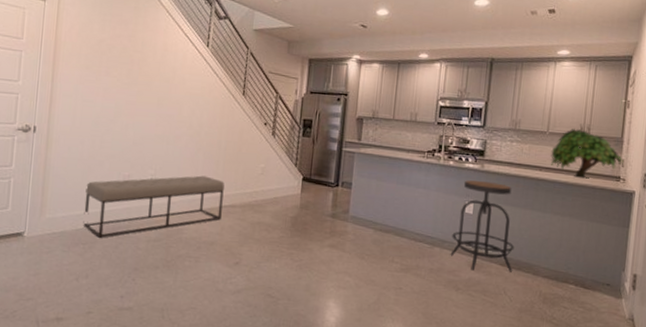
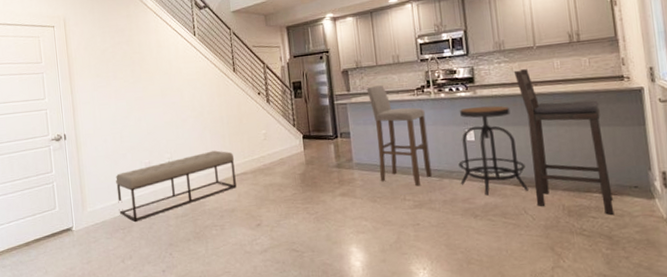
bar stool: none [372,139,431,250] -> present [366,85,432,186]
bar stool: none [516,152,593,308] -> present [513,69,615,215]
plant: present [550,128,624,180] -> none [542,36,624,86]

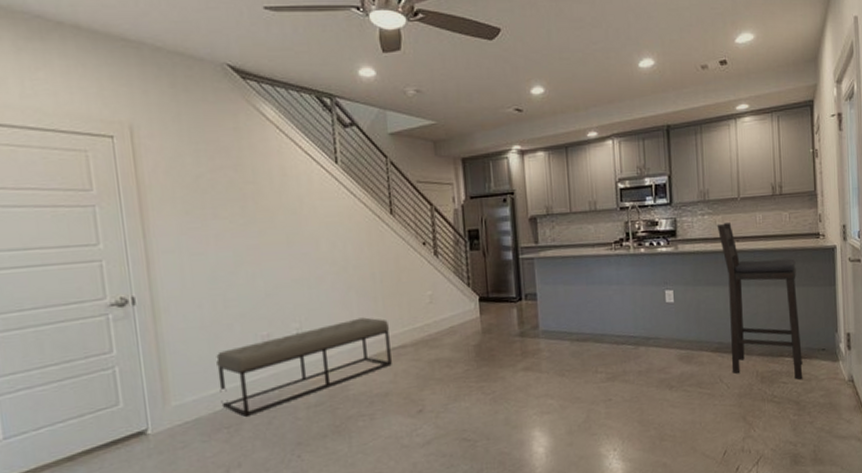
bar stool: present [366,85,432,186] -> none [557,237,627,356]
bar stool: present [458,106,530,196] -> none [656,263,726,364]

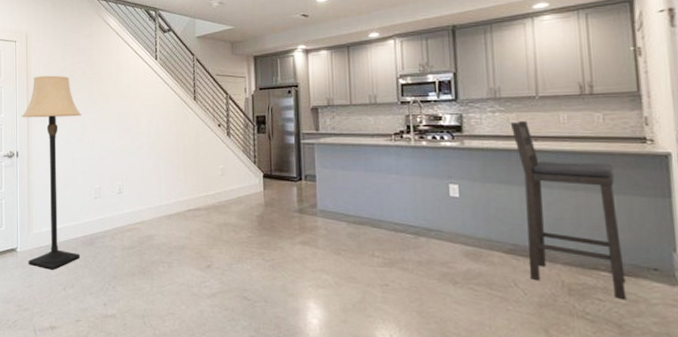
lamp: none [134,186,248,451] -> present [21,75,82,270]
bench: present [216,317,392,417] -> none [64,182,188,249]

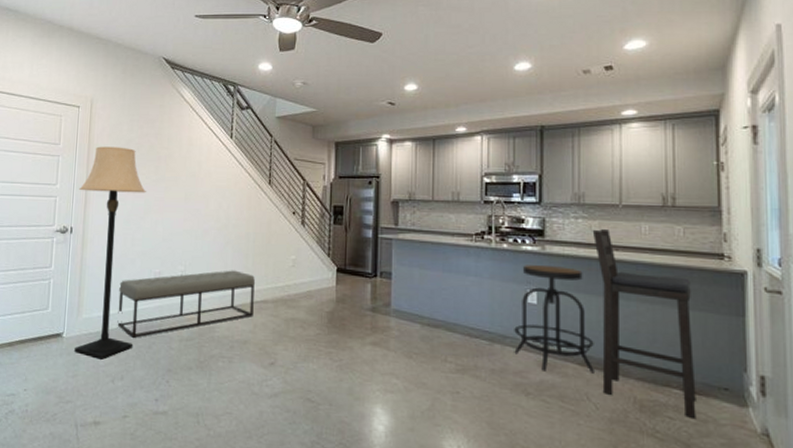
bench: none [64,182,188,249] -> present [117,270,256,338]
bar stool: none [438,160,522,261] -> present [514,265,596,374]

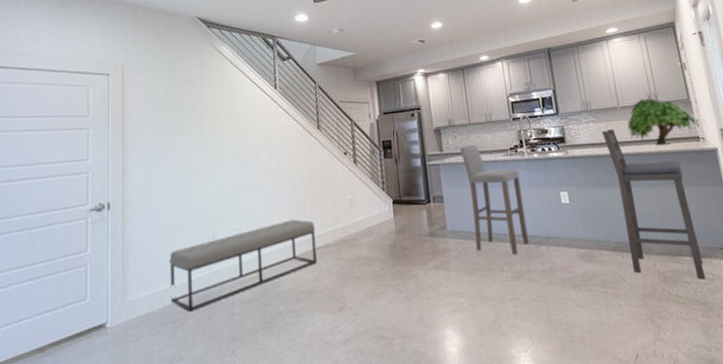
lamp: present [74,146,146,359] -> none [115,110,191,344]
bar stool: none [417,223,482,348] -> present [459,145,529,255]
bar stool: present [514,265,596,374] -> none [553,166,625,263]
plant: none [628,198,725,259] -> present [627,98,698,146]

